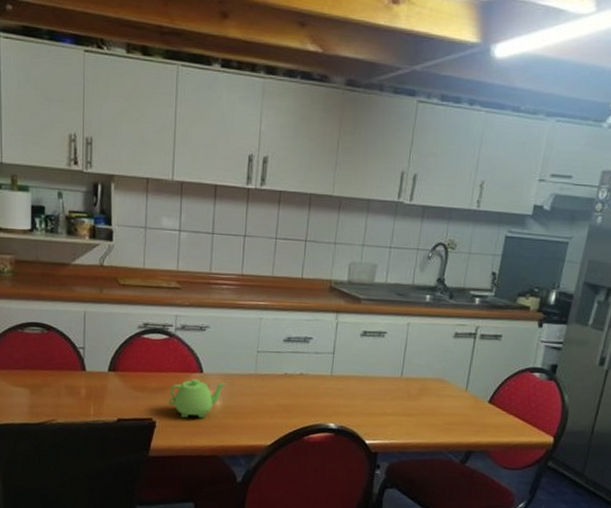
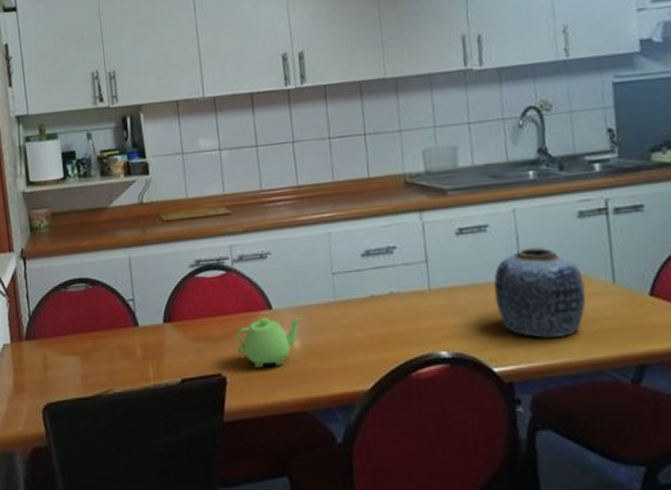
vase: none [378,353,446,424] -> present [494,246,586,338]

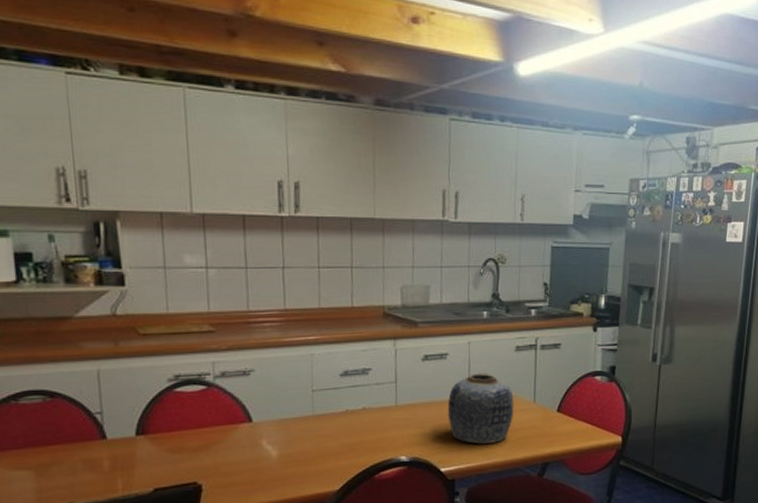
teapot: present [236,317,303,368] -> none [214,429,282,476]

